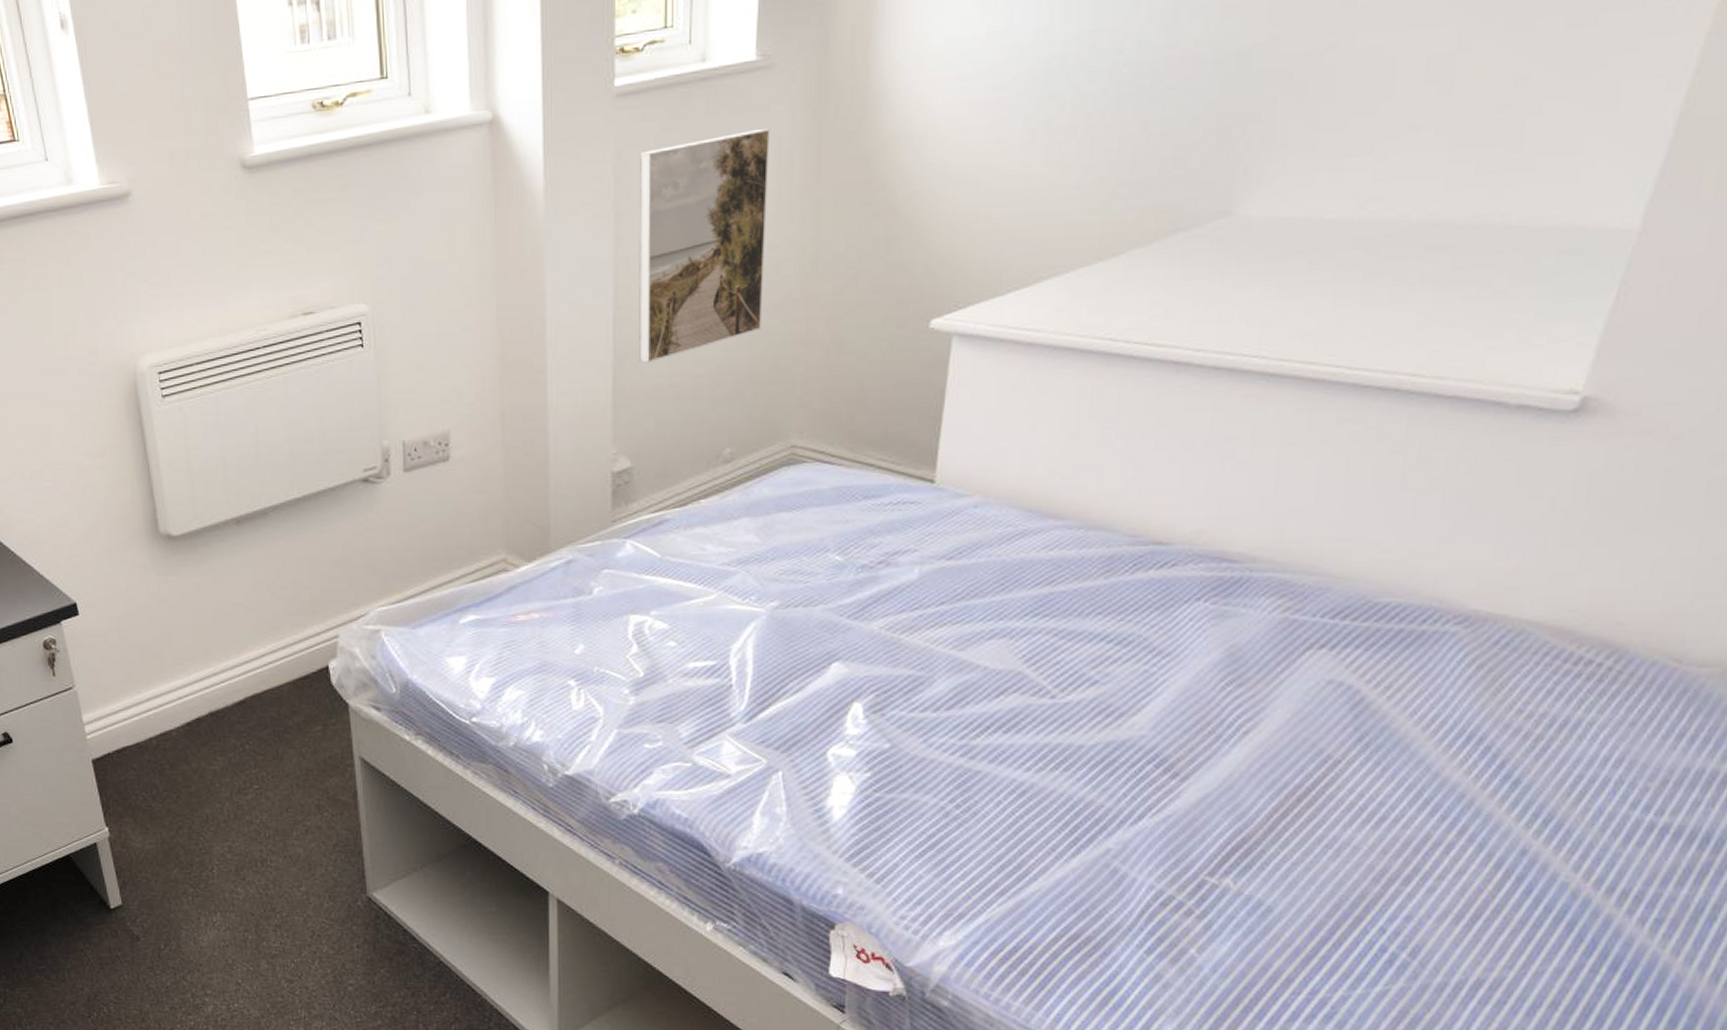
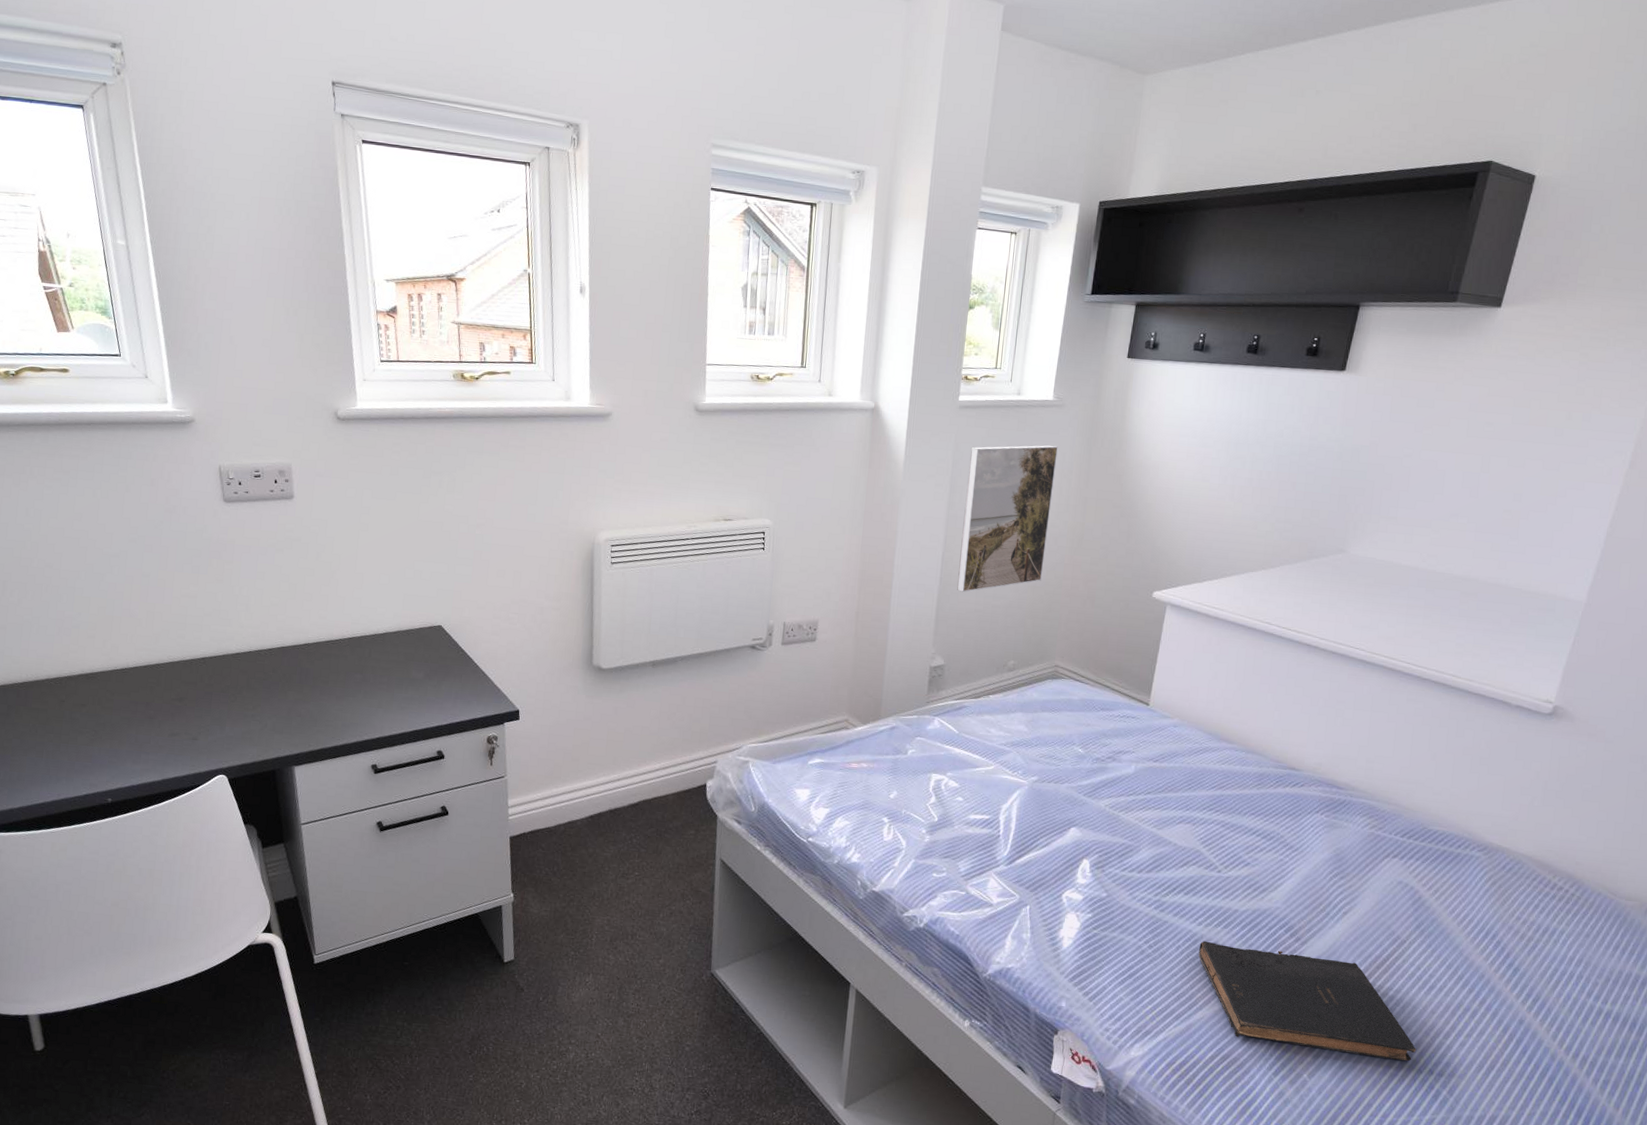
book: none [1028,791,1359,920] -> present [1198,941,1416,1061]

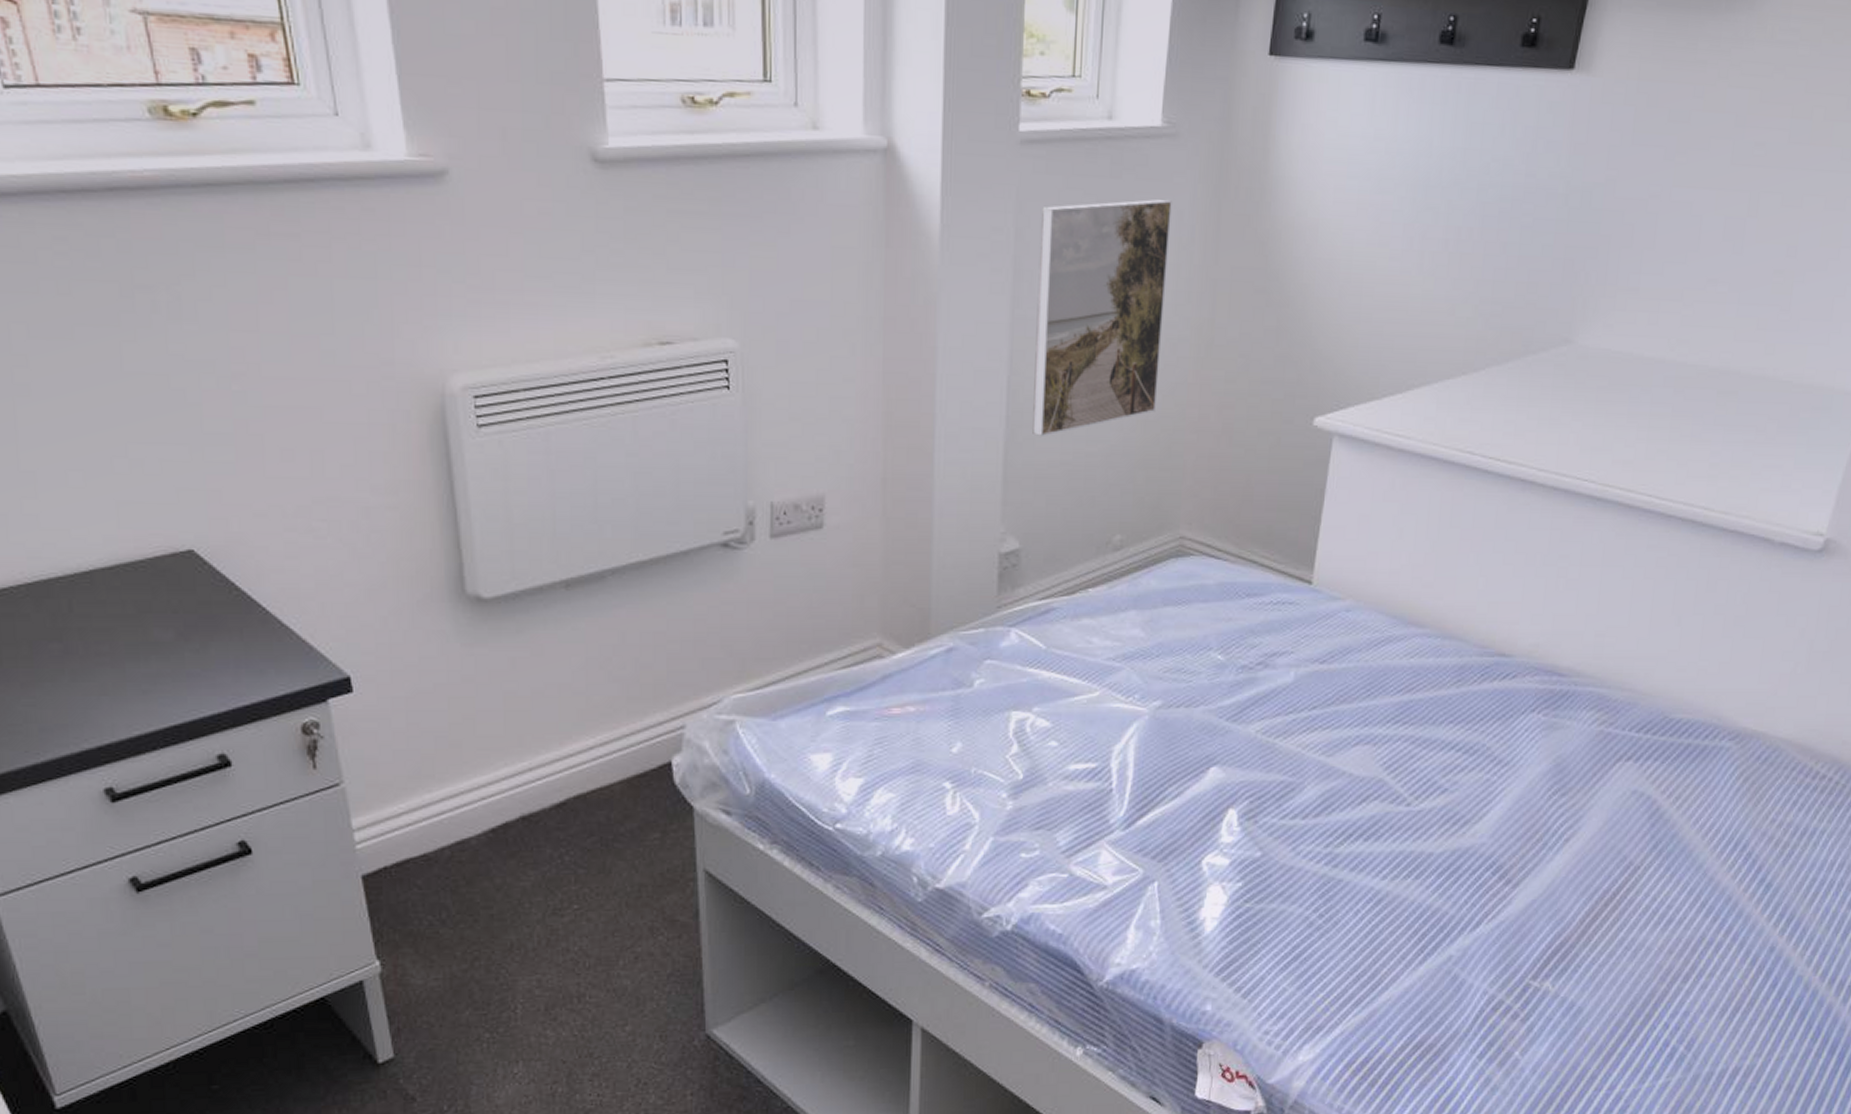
book: present [1198,941,1416,1061] -> none [1383,899,1650,1018]

